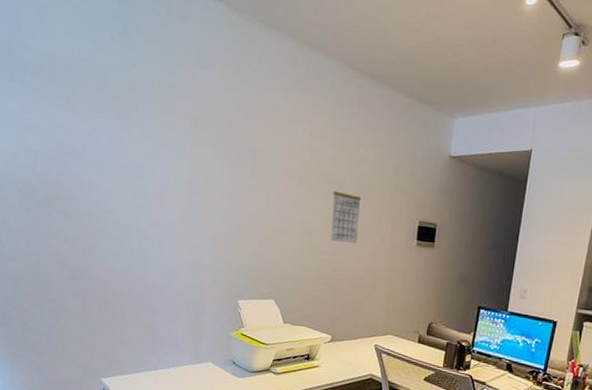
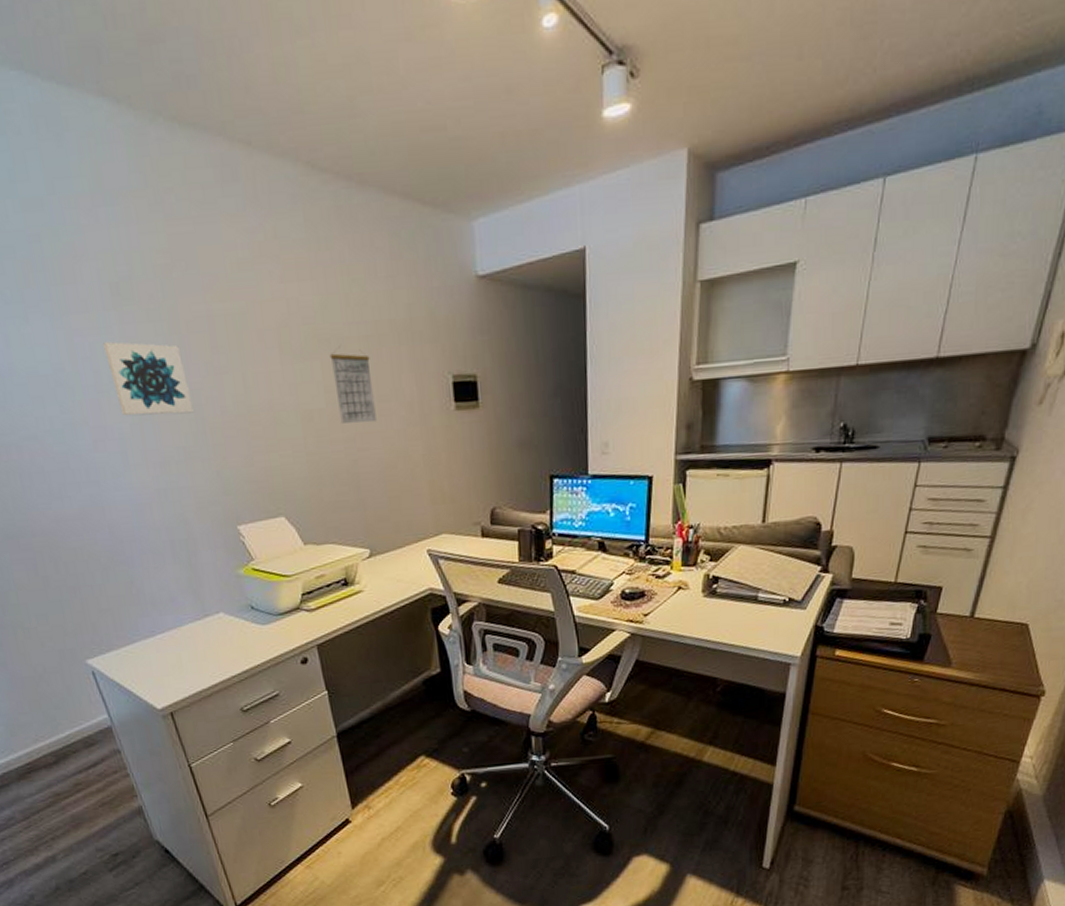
wall art: none [176,156,229,214] -> present [103,341,194,416]

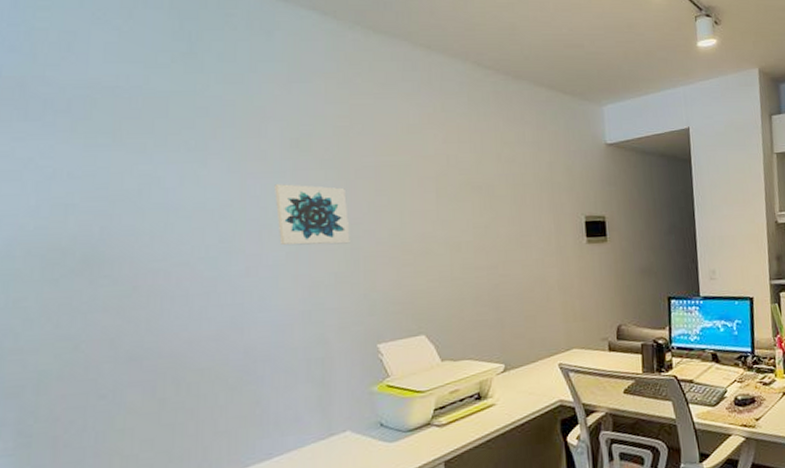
calendar: present [329,353,377,424] -> none [480,197,518,254]

